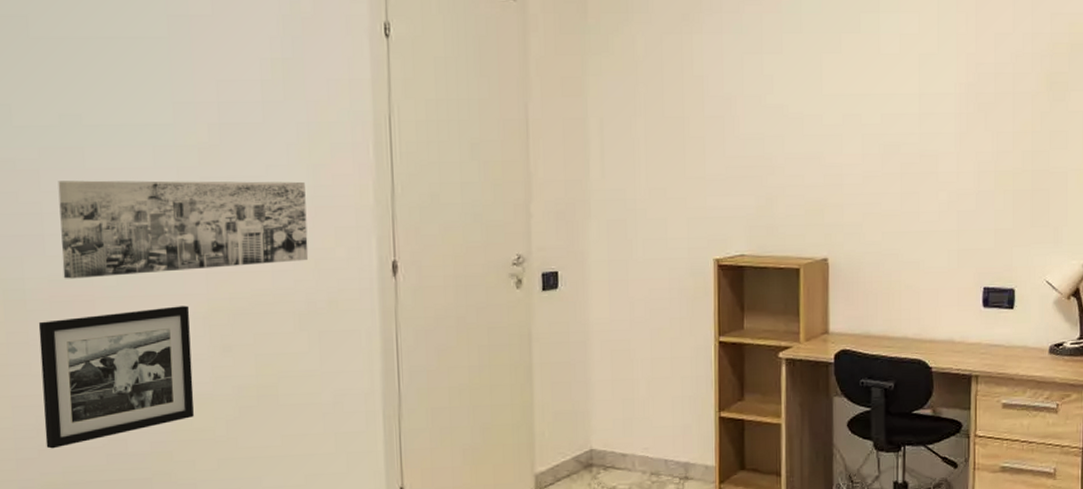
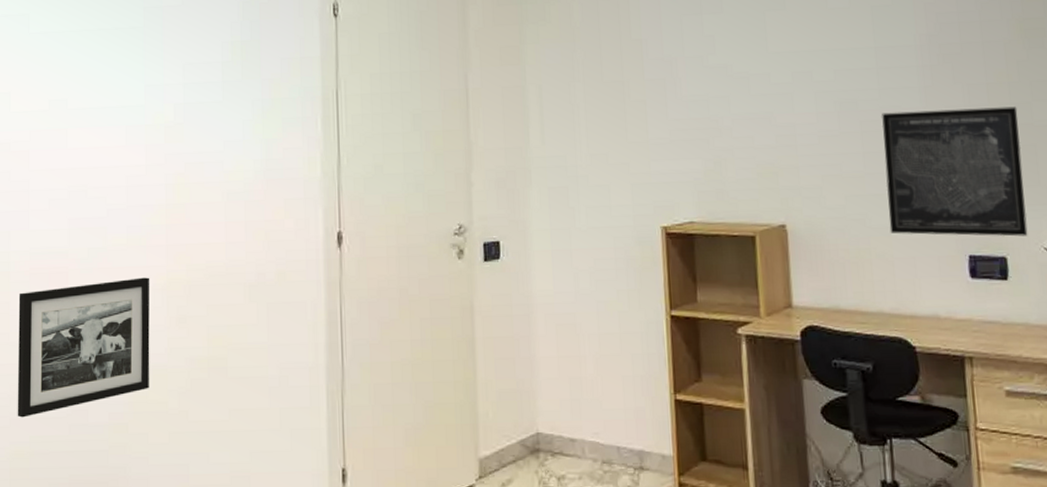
wall art: present [58,180,309,279] -> none [43,155,260,252]
wall art: none [919,154,1037,271] -> present [882,106,1028,237]

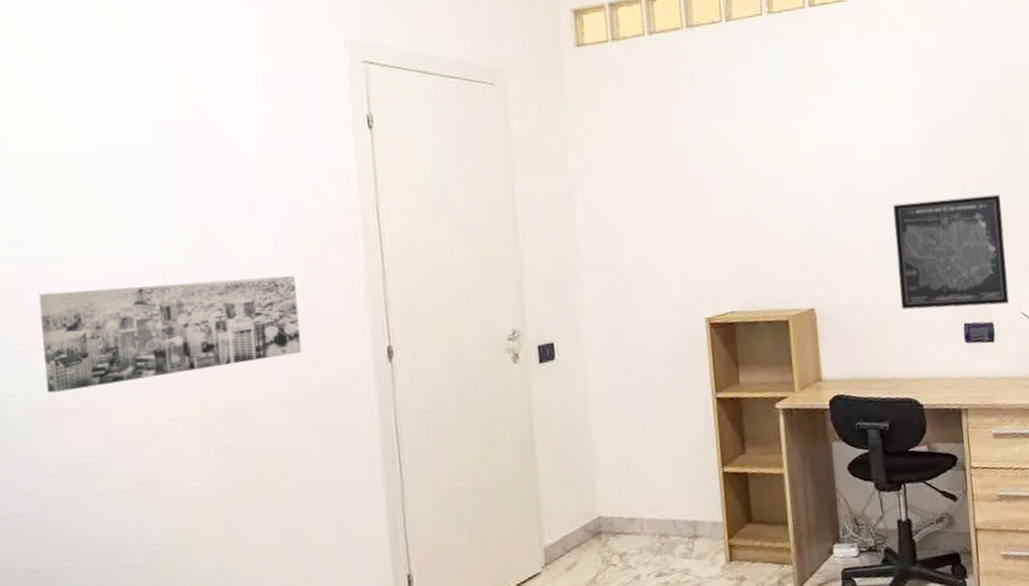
picture frame: present [17,277,150,418] -> none [21,409,189,571]
wall art: none [43,155,260,252] -> present [38,275,302,393]

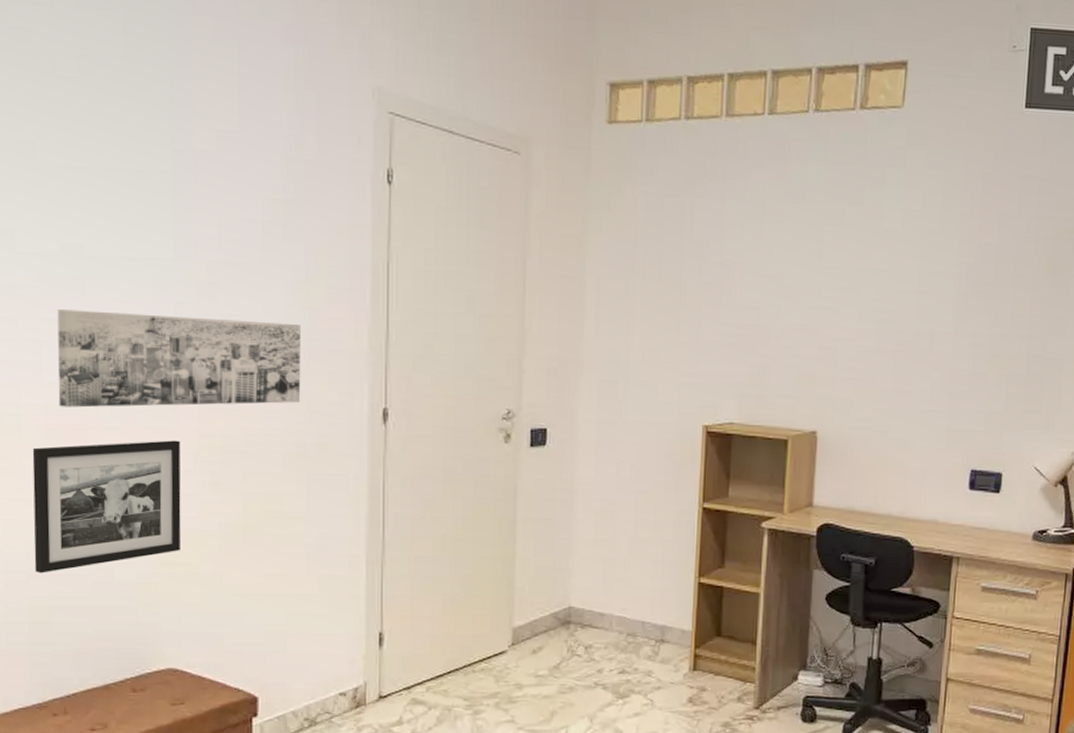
picture frame: none [21,409,189,571] -> present [32,440,181,573]
wall art: present [893,194,1010,310] -> none [907,334,1034,456]

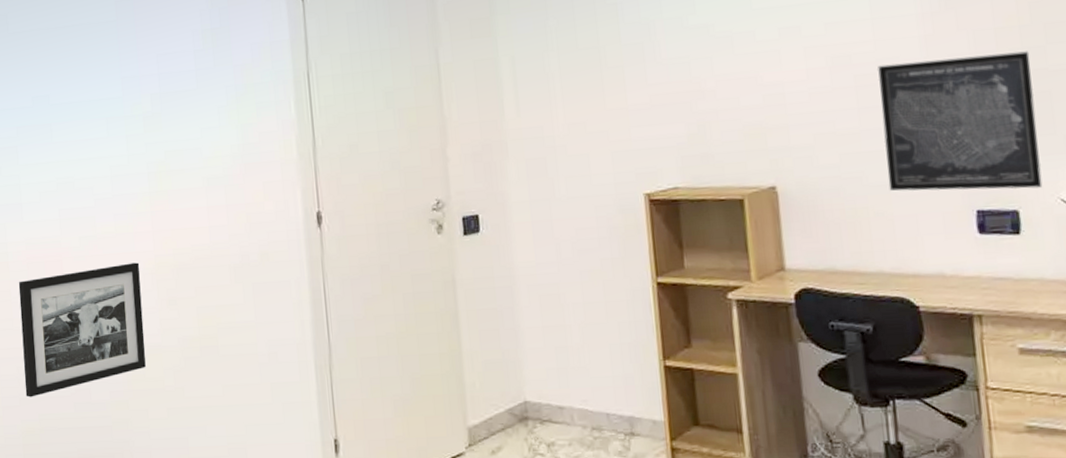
wall art: present [57,309,301,408] -> none [32,141,241,242]
wall art: none [907,334,1034,456] -> present [878,51,1043,191]

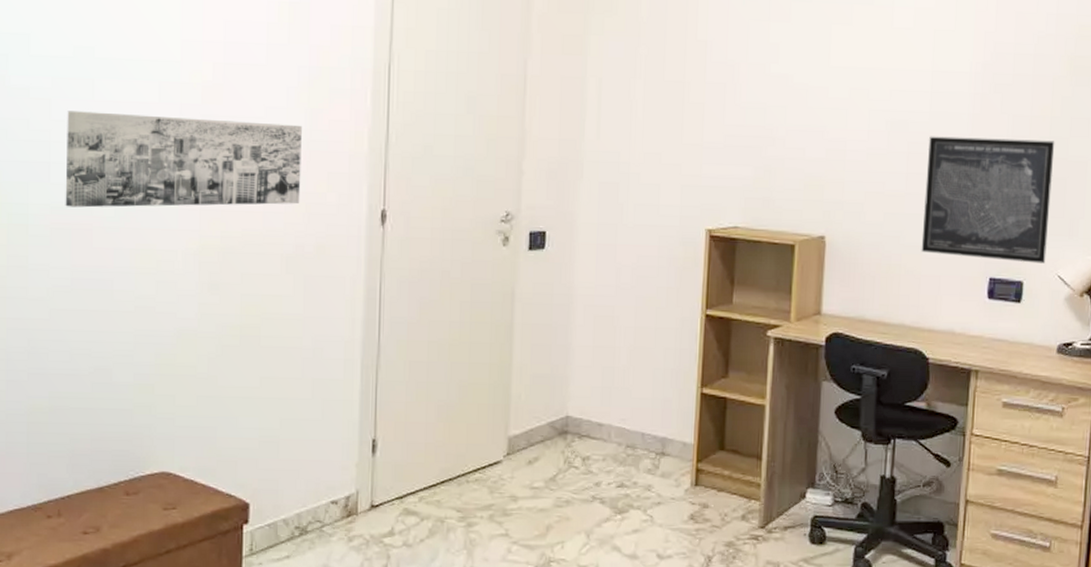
picture frame: present [18,262,146,398] -> none [35,240,182,373]
wall art: none [32,141,241,242] -> present [65,111,302,208]

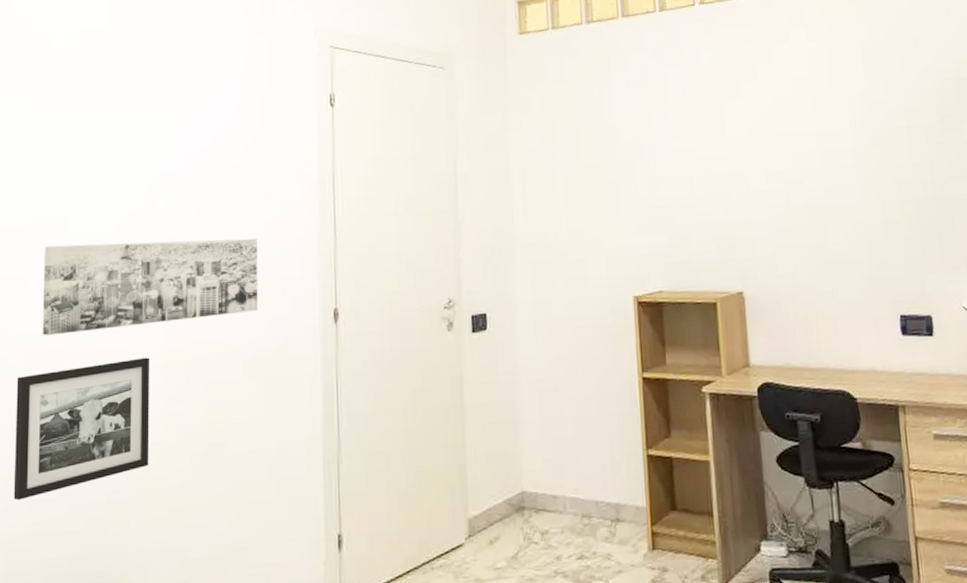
picture frame: none [35,240,182,373] -> present [13,357,150,501]
wall art: present [921,136,1055,264] -> none [824,183,949,298]

